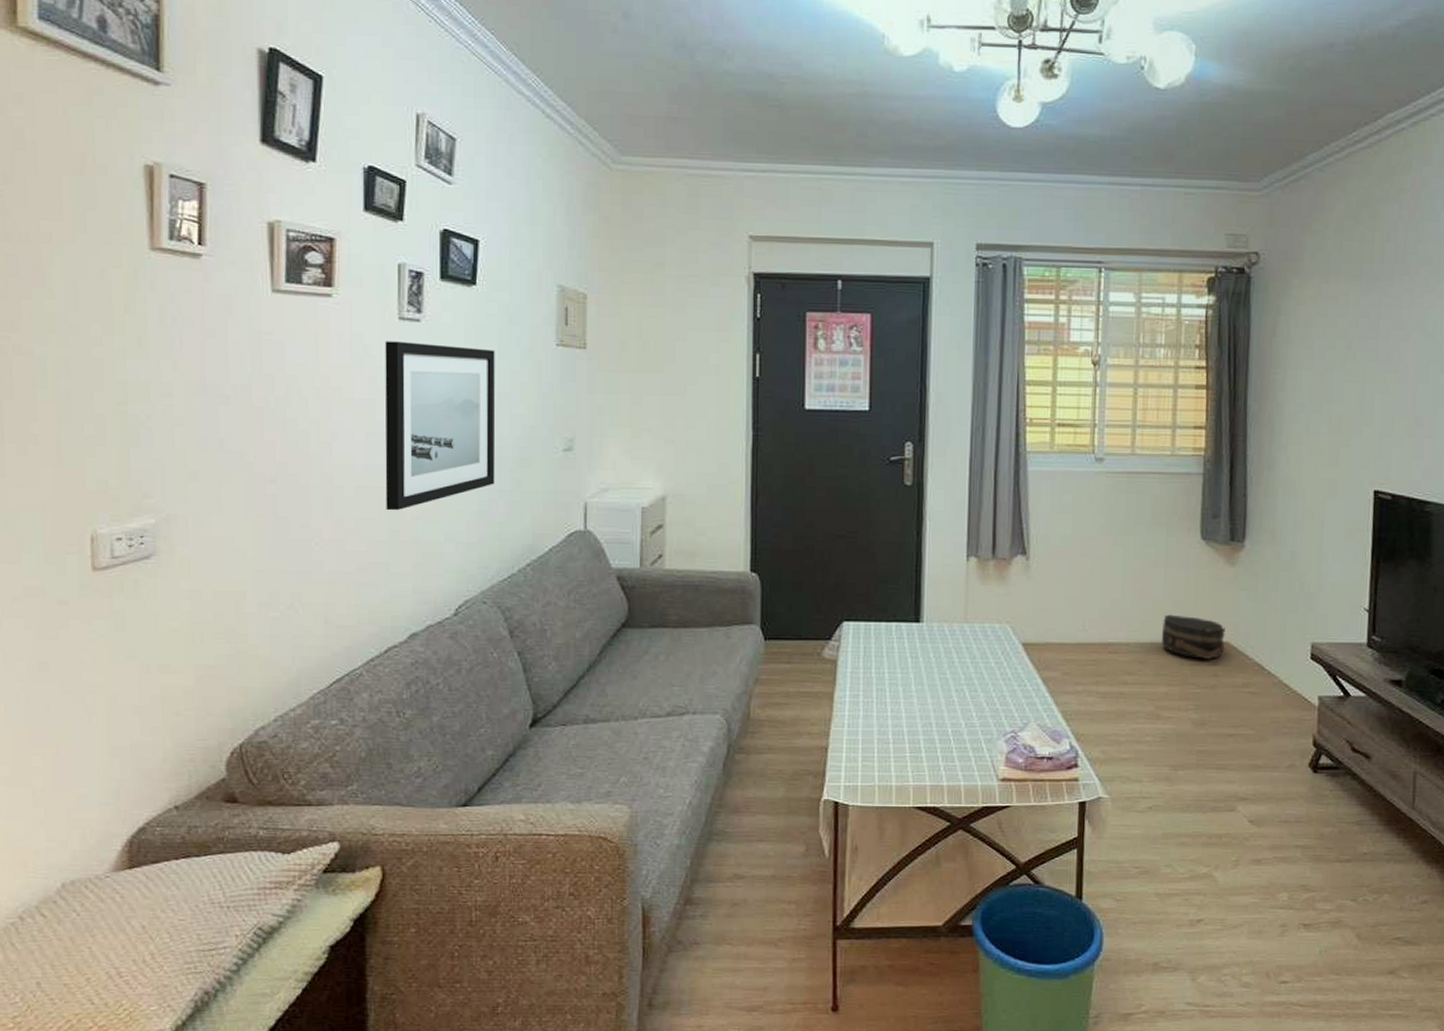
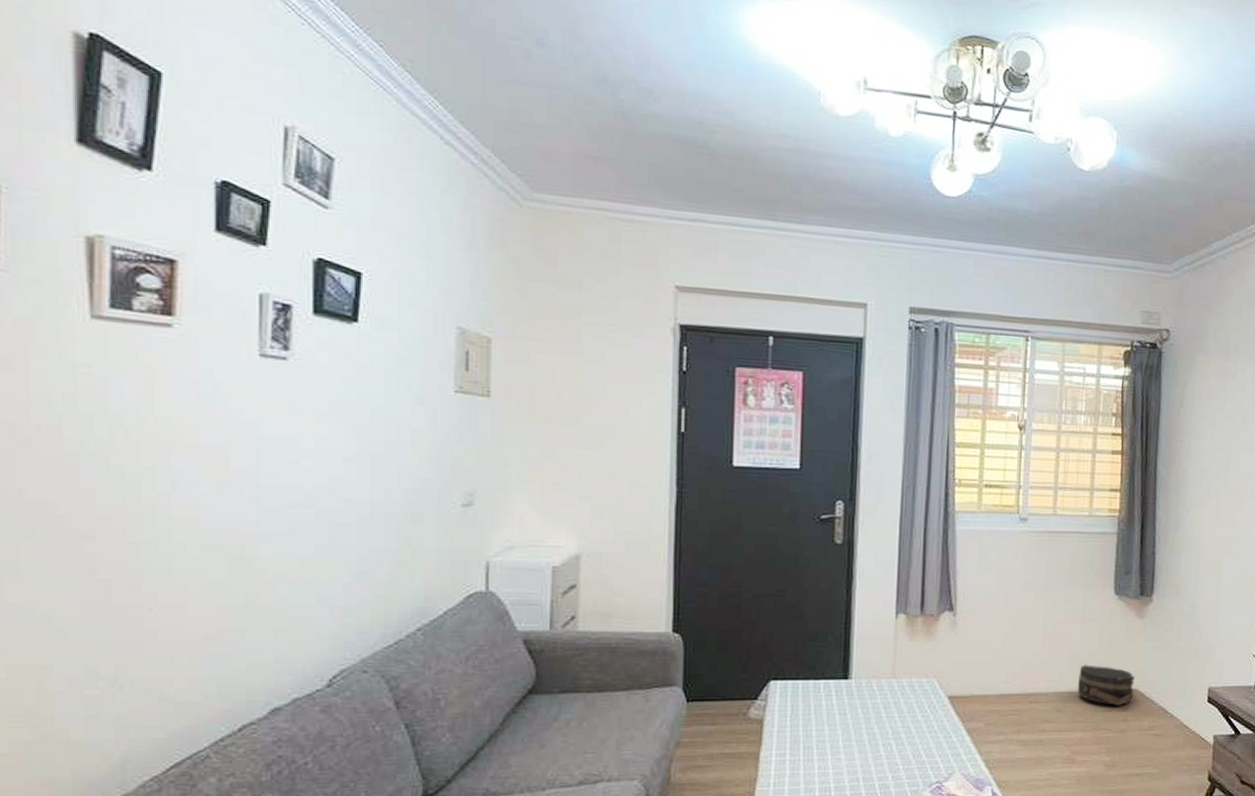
wall art: present [385,341,496,511] -> none [240,380,381,572]

